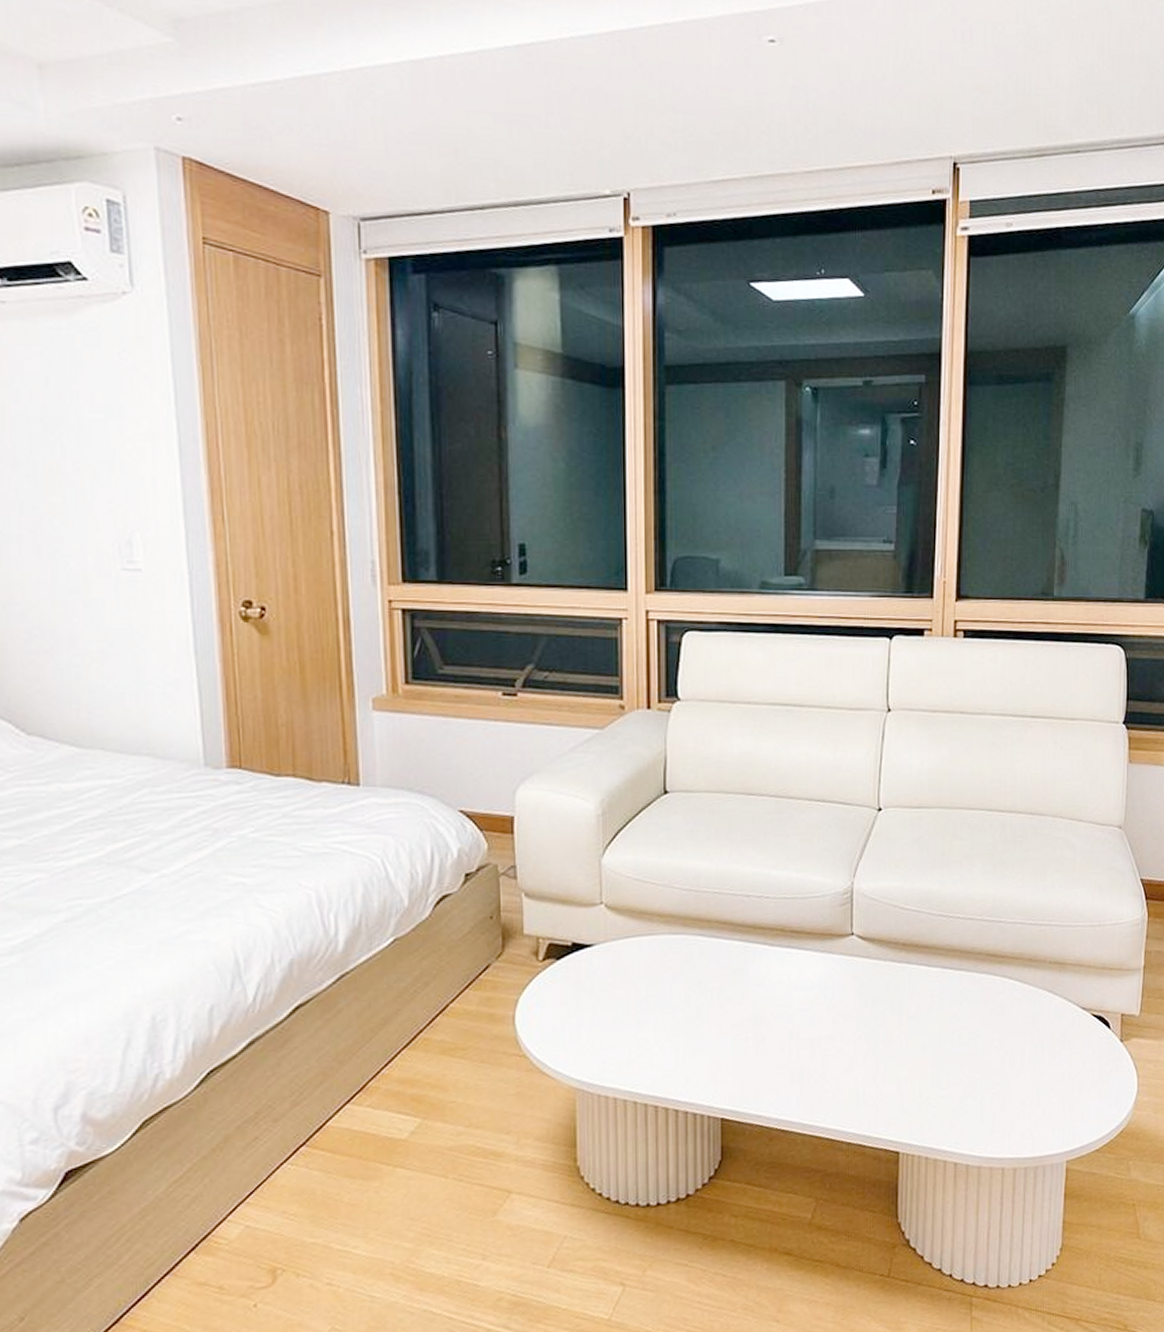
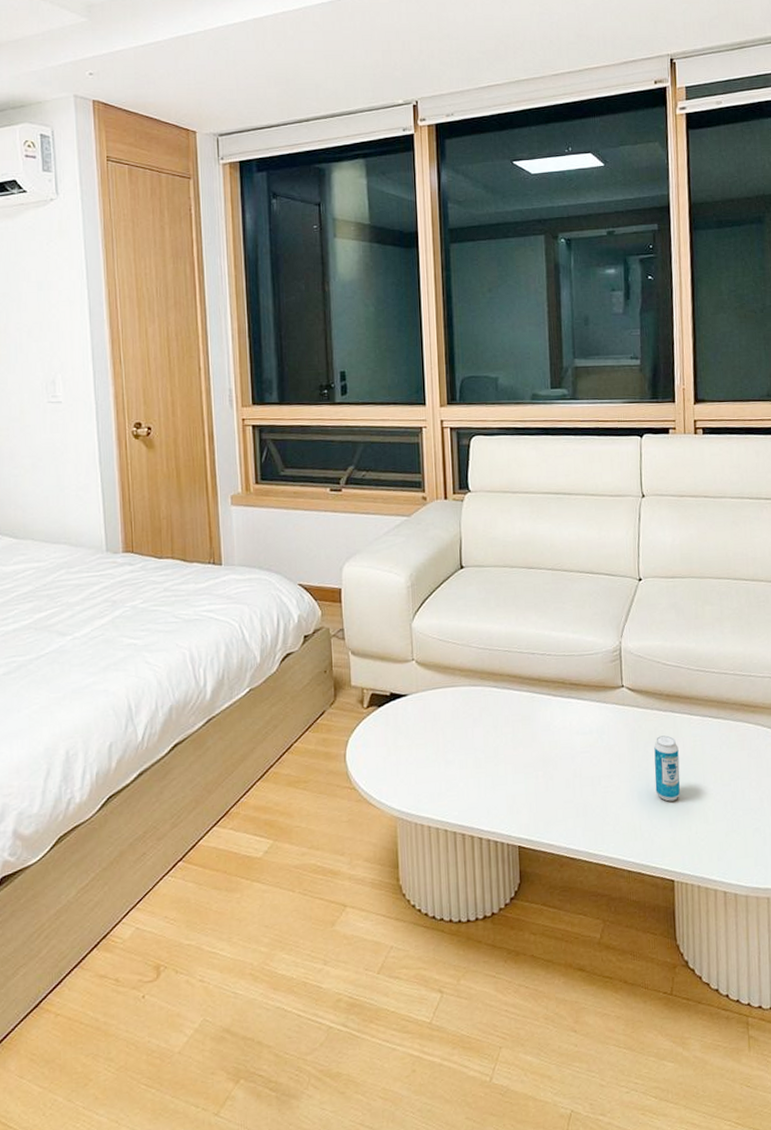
beverage can: none [884,990,913,1065] -> present [654,735,680,802]

